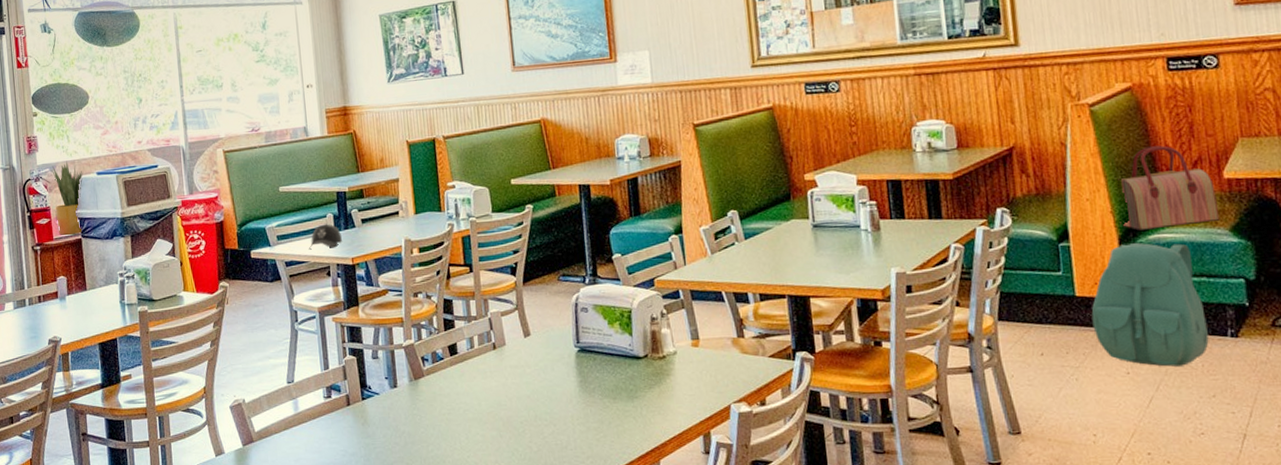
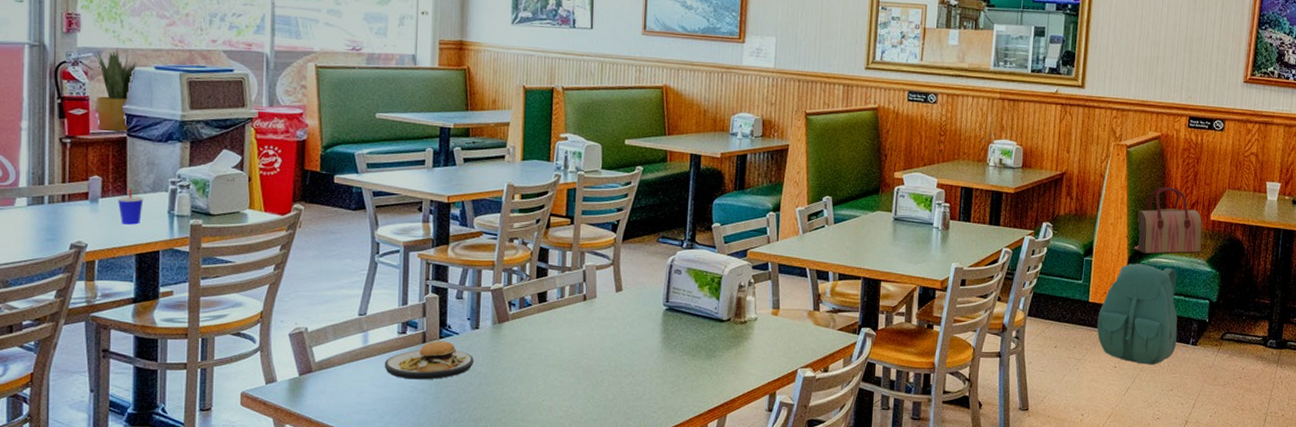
beverage cup: none [80,284,100,317] -> present [118,188,144,225]
baseball cap: present [309,224,342,250] -> none [402,158,440,184]
burger: none [315,400,397,443] -> present [384,338,475,380]

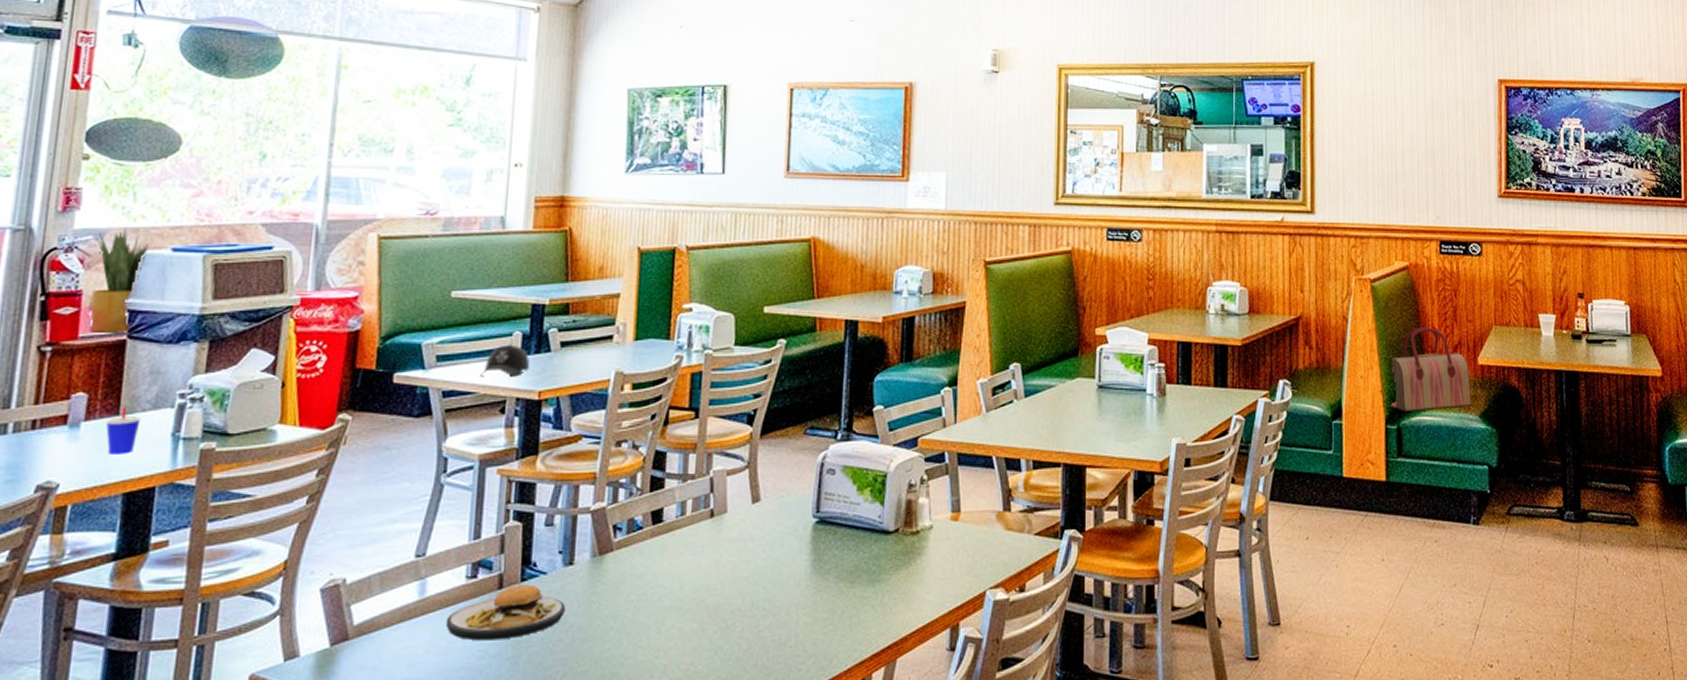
baseball cap: none [402,158,440,184] -> present [481,344,530,377]
backpack: present [1097,264,1178,365] -> none [1355,425,1455,554]

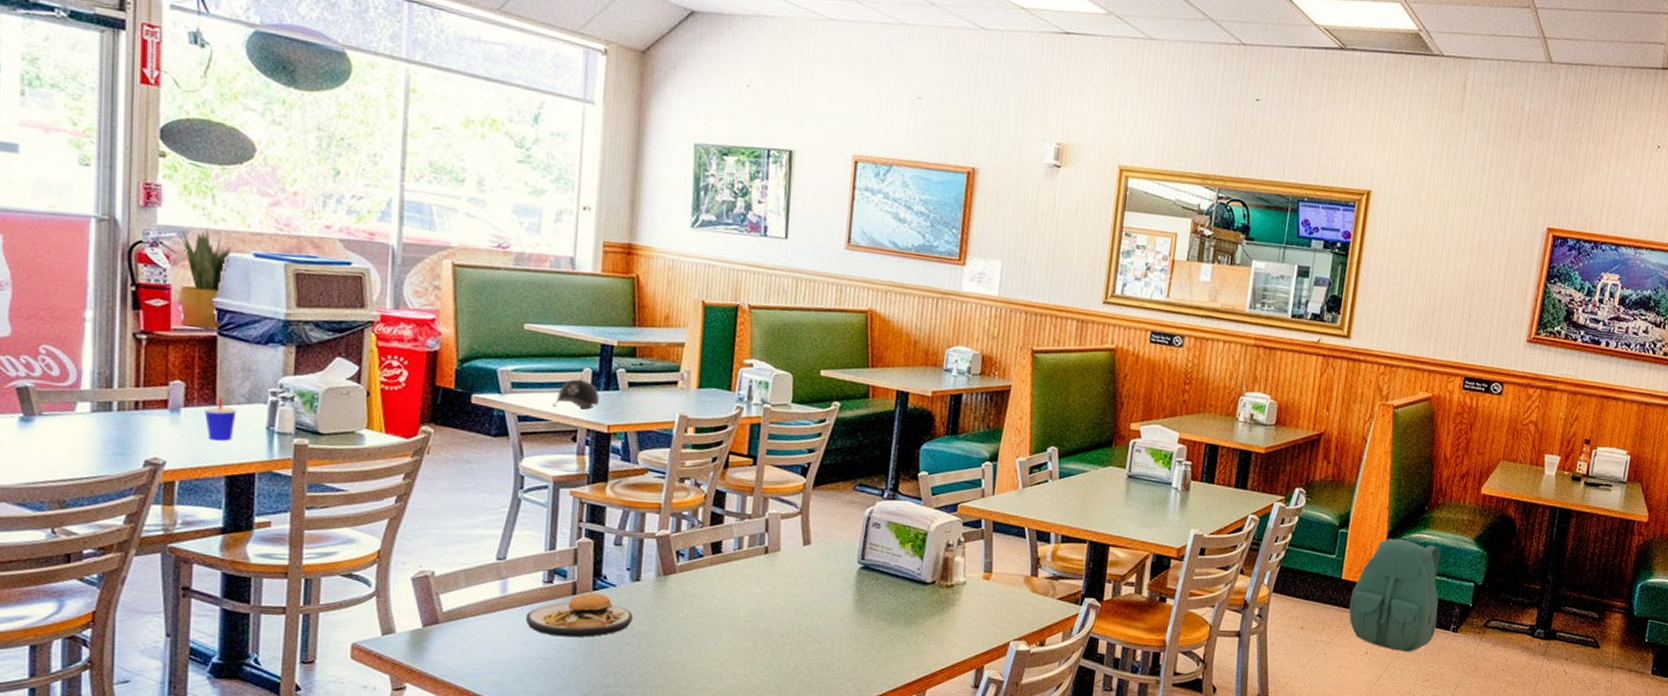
backpack: none [1355,425,1455,554] -> present [1349,539,1440,652]
handbag: present [1388,327,1472,411] -> none [1392,454,1473,531]

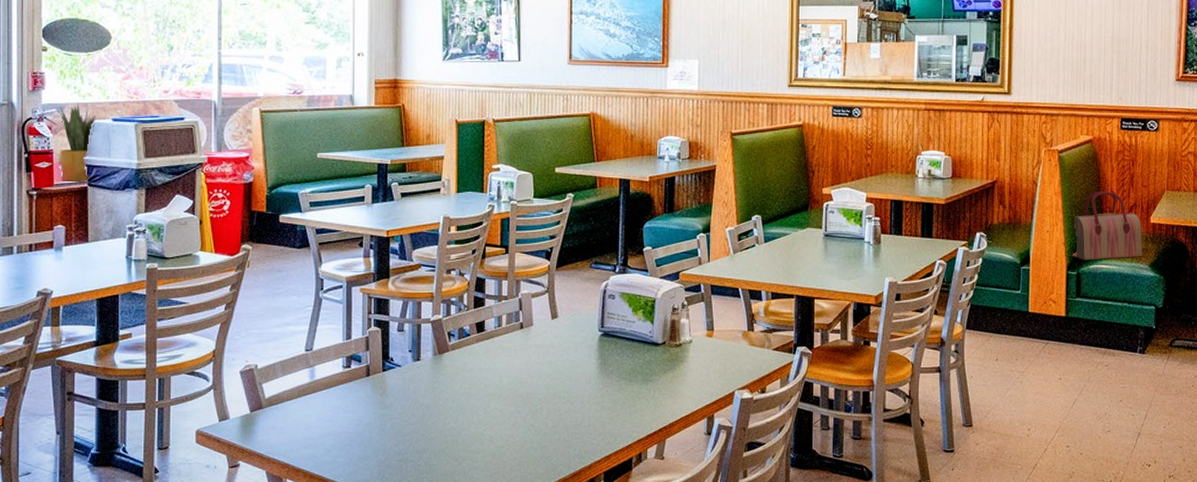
beverage cup: present [205,397,237,441] -> none [80,236,103,271]
burger: present [525,590,634,638] -> none [330,371,417,413]
baseball cap: present [553,379,599,410] -> none [343,194,378,219]
backpack: present [1349,539,1440,652] -> none [1038,271,1123,375]
handbag: none [1392,454,1473,531] -> present [1070,191,1144,260]

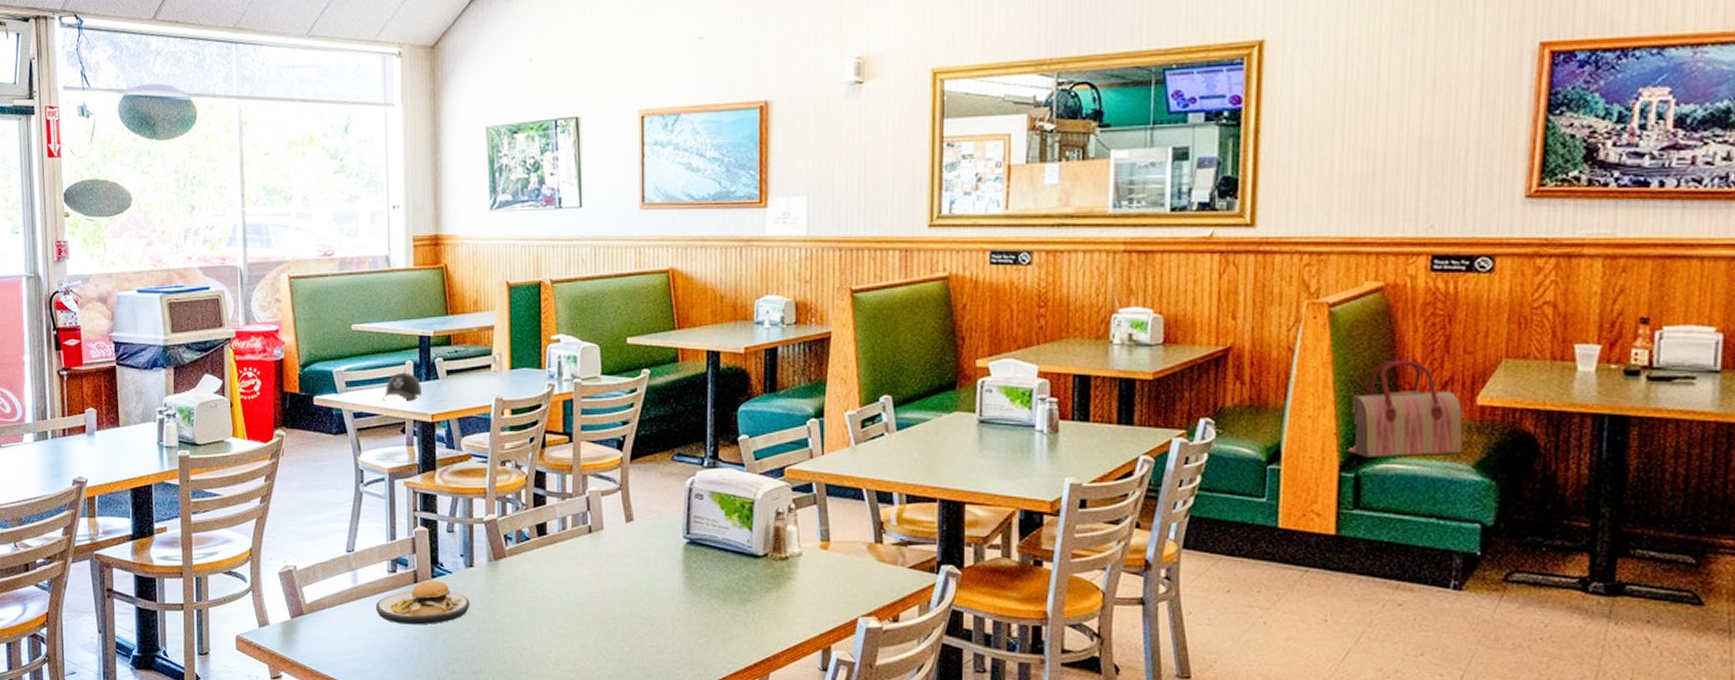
planter: present [58,102,98,182] -> none [83,273,122,360]
burger: none [330,371,417,413] -> present [375,578,471,625]
baseball cap: none [343,194,378,219] -> present [383,372,422,401]

